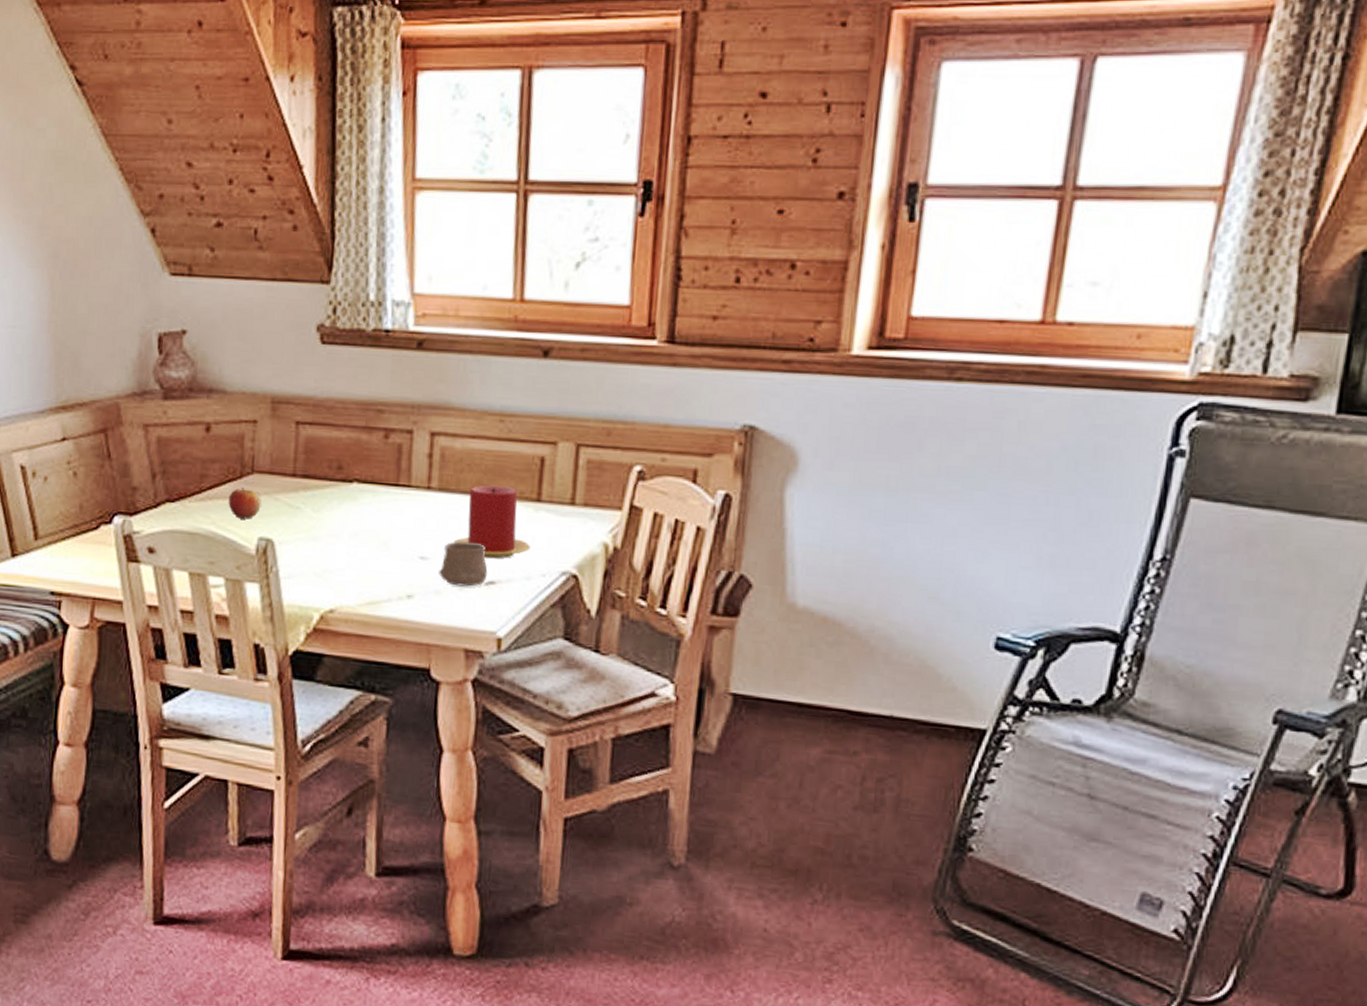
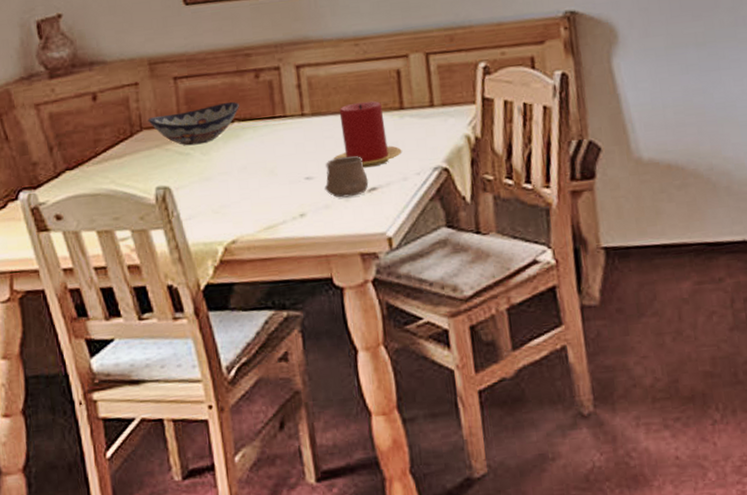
apple: present [228,487,261,519] -> none [123,145,154,174]
decorative bowl: none [261,459,362,500] -> present [148,101,239,146]

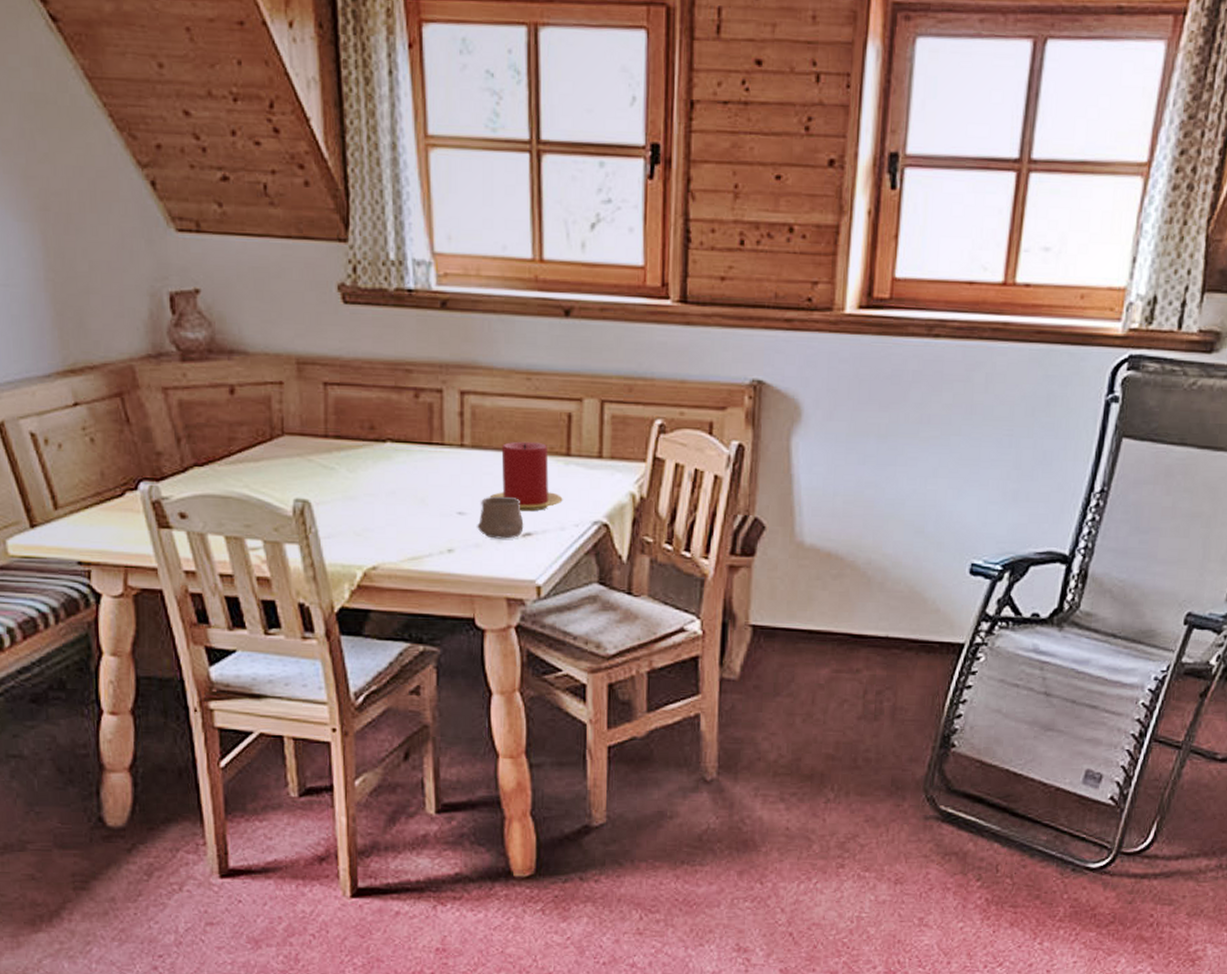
decorative bowl: present [148,101,239,146] -> none [291,419,394,460]

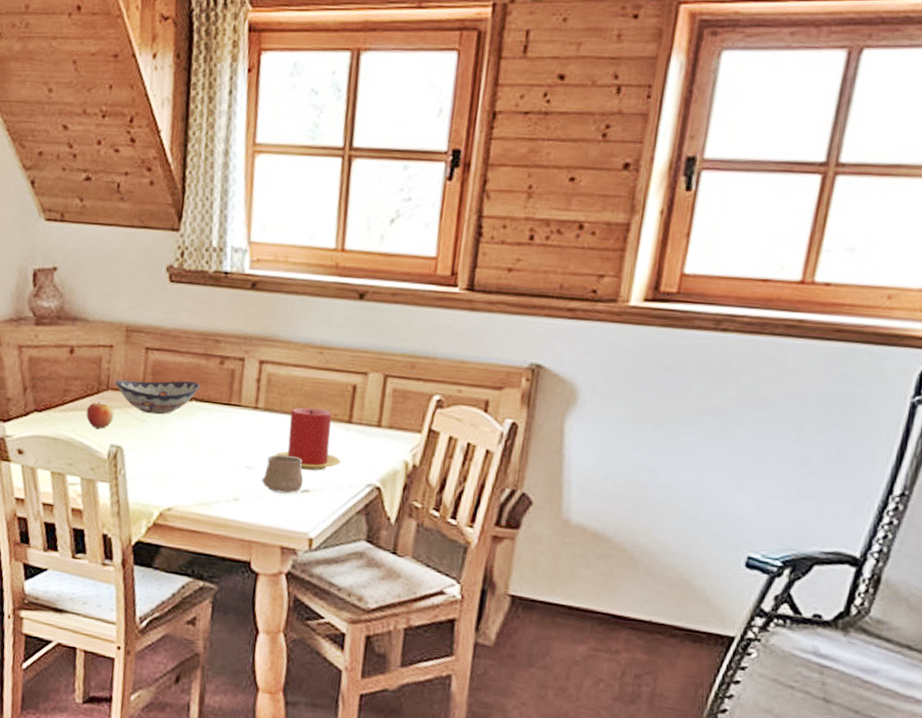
apple: none [260,450,294,481] -> present [86,402,114,429]
decorative bowl: none [291,419,394,460] -> present [115,380,200,414]

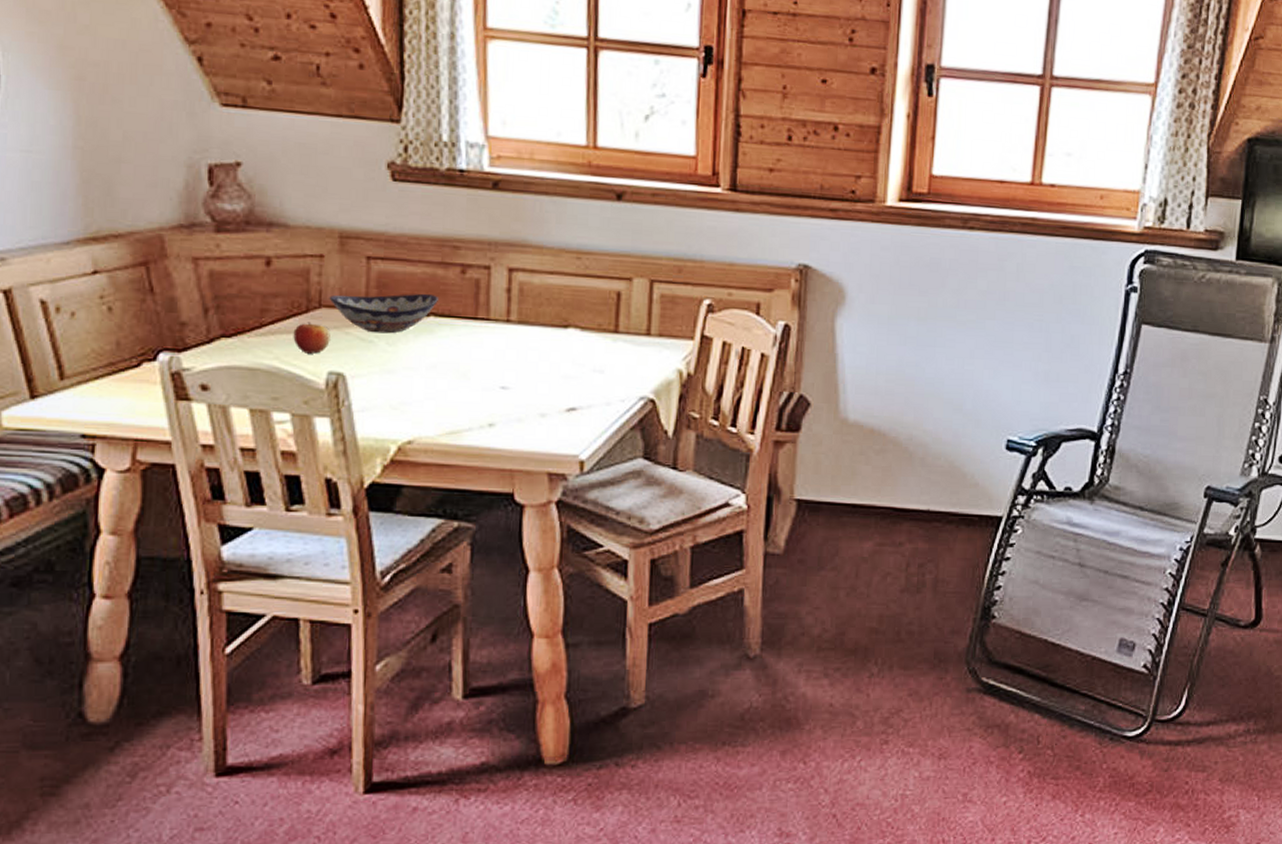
cup: present [261,454,304,494] -> none [520,371,569,414]
candle: present [275,407,341,471] -> none [534,317,610,387]

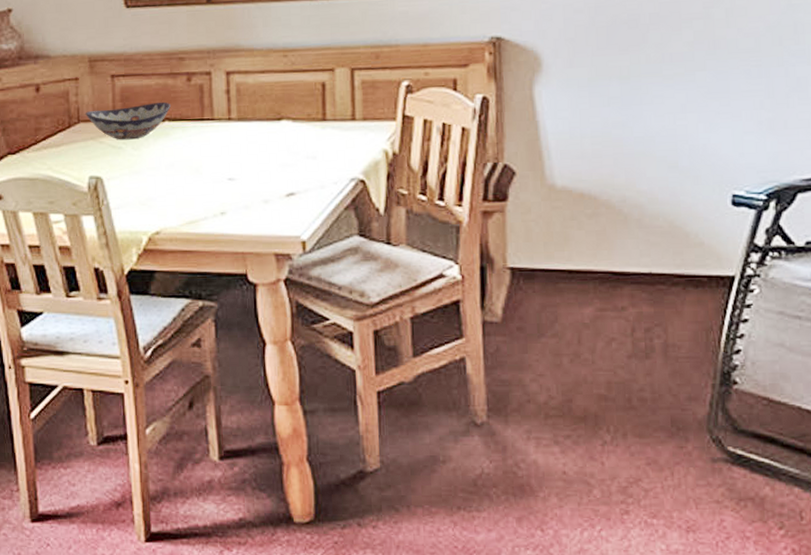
apple: present [293,322,330,354] -> none [60,136,89,163]

